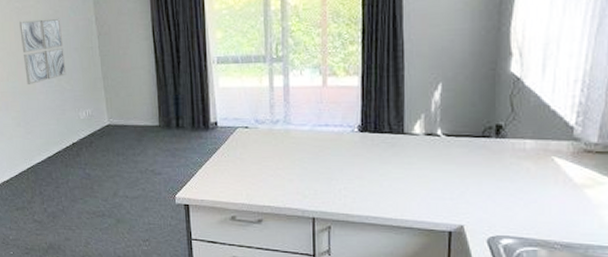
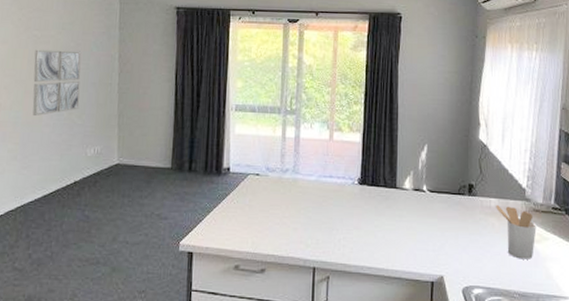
utensil holder: none [532,146,588,207] -> present [496,204,537,259]

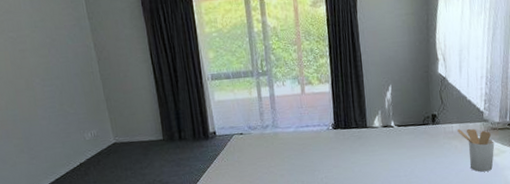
wall art: present [32,49,82,116] -> none [15,46,69,111]

